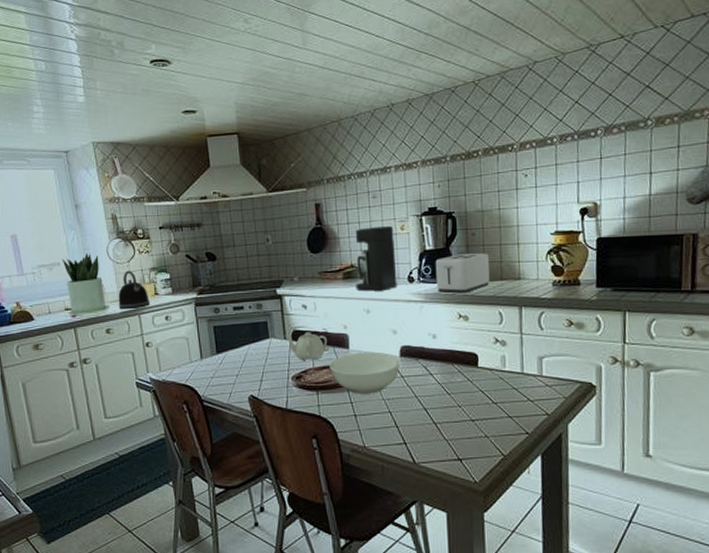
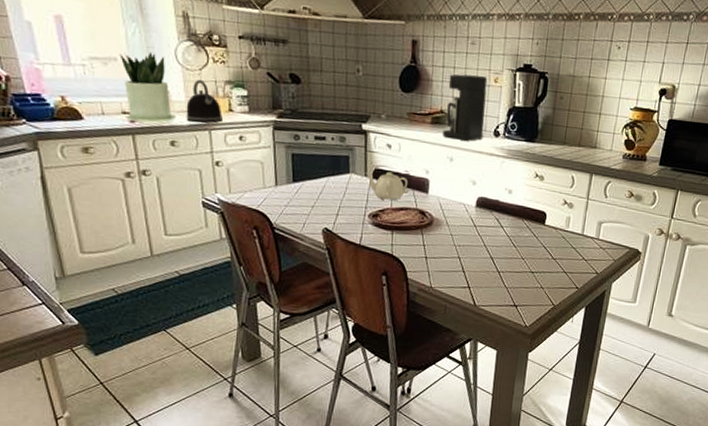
bowl: present [329,352,401,394] -> none [406,198,476,239]
toaster: present [434,253,490,294] -> none [518,115,572,154]

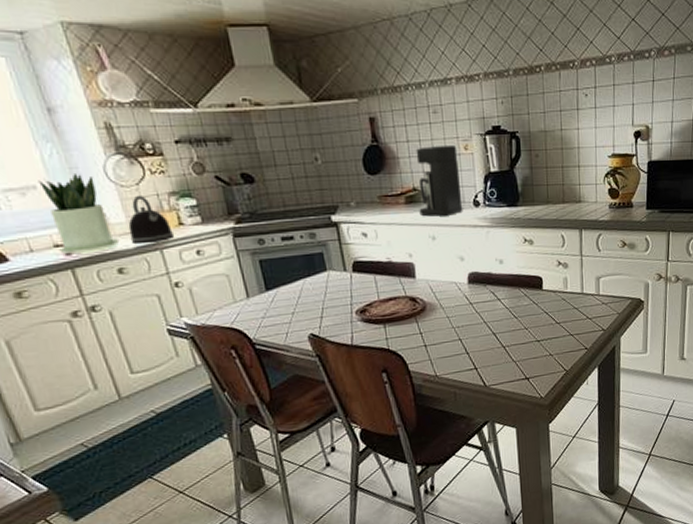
teapot: present [366,172,409,201] -> none [345,262,395,293]

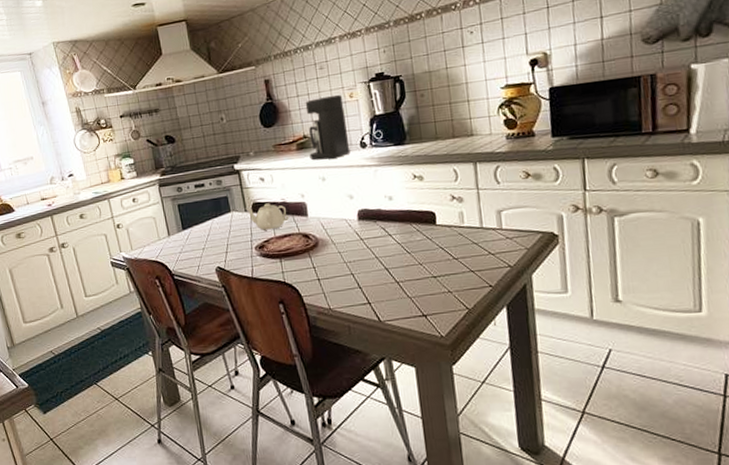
planter: present [38,174,120,255] -> none [34,146,82,206]
kettle: present [128,195,174,245] -> none [87,158,117,196]
teapot: none [345,262,395,293] -> present [246,203,289,230]

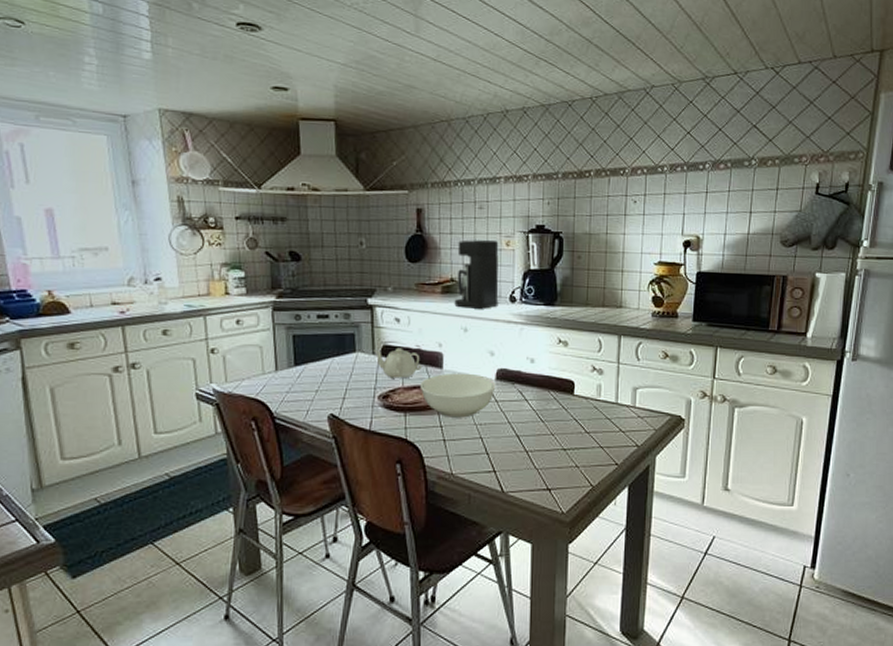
bowl: none [289,217,359,259] -> present [419,373,496,418]

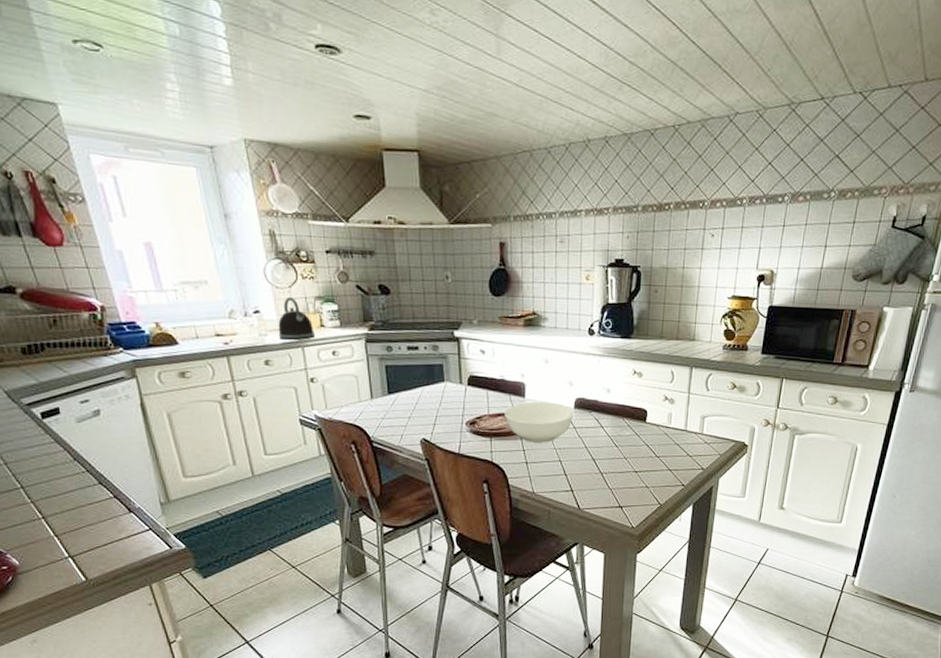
kettle: none [179,263,218,310] -> present [278,296,315,341]
teapot: present [374,348,422,379] -> none [461,378,506,407]
coffee maker: present [454,239,499,309] -> none [536,273,579,341]

